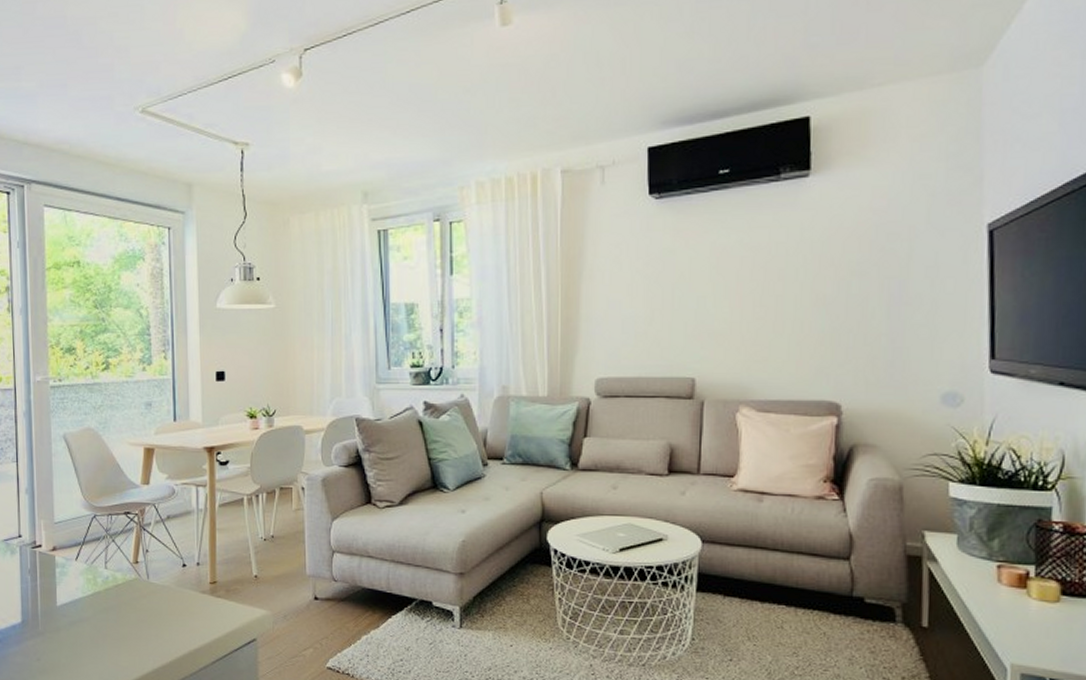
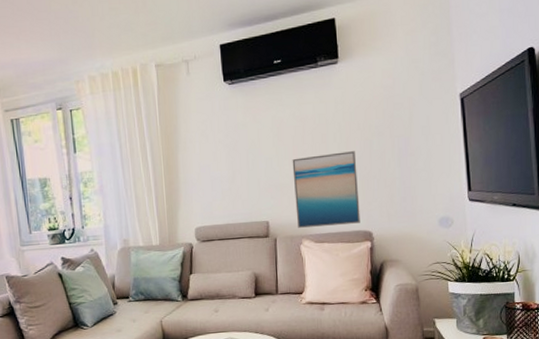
wall art: none [733,294,826,391] -> present [292,151,360,228]

